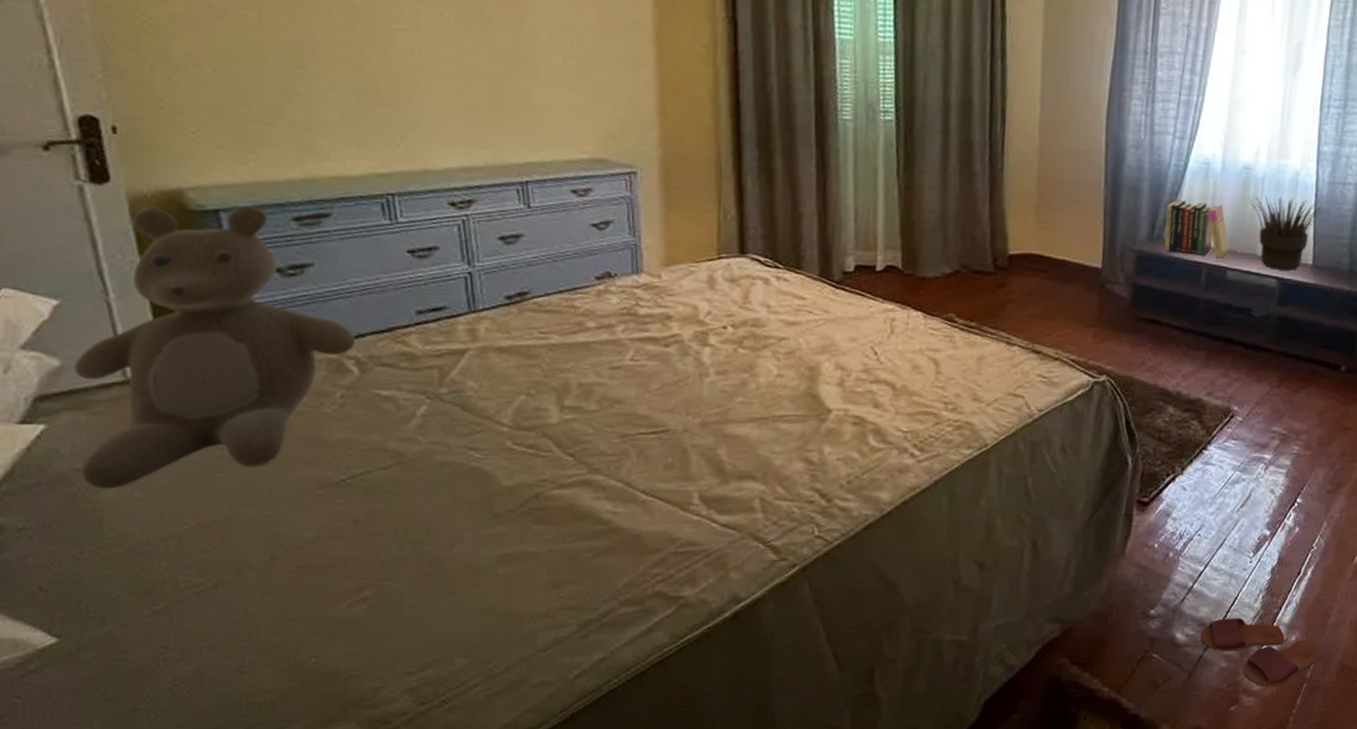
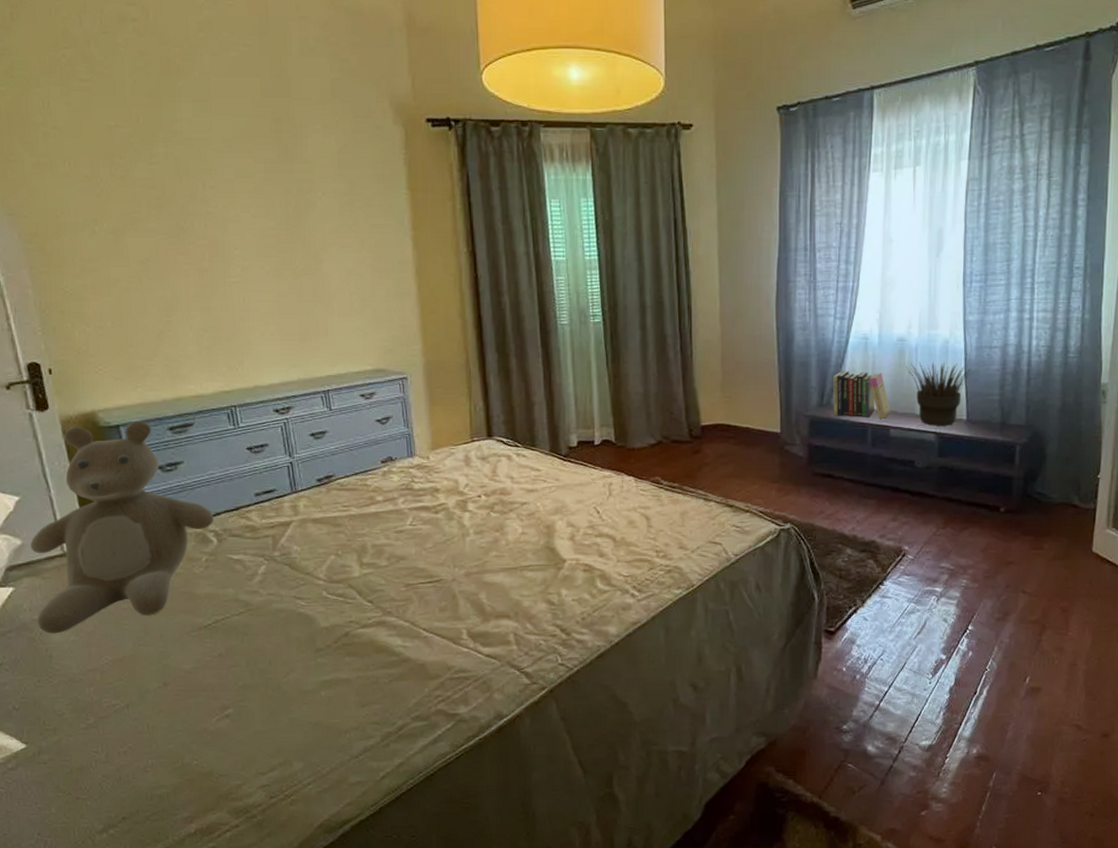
slippers: present [1200,618,1322,686] -> none [890,732,1002,794]

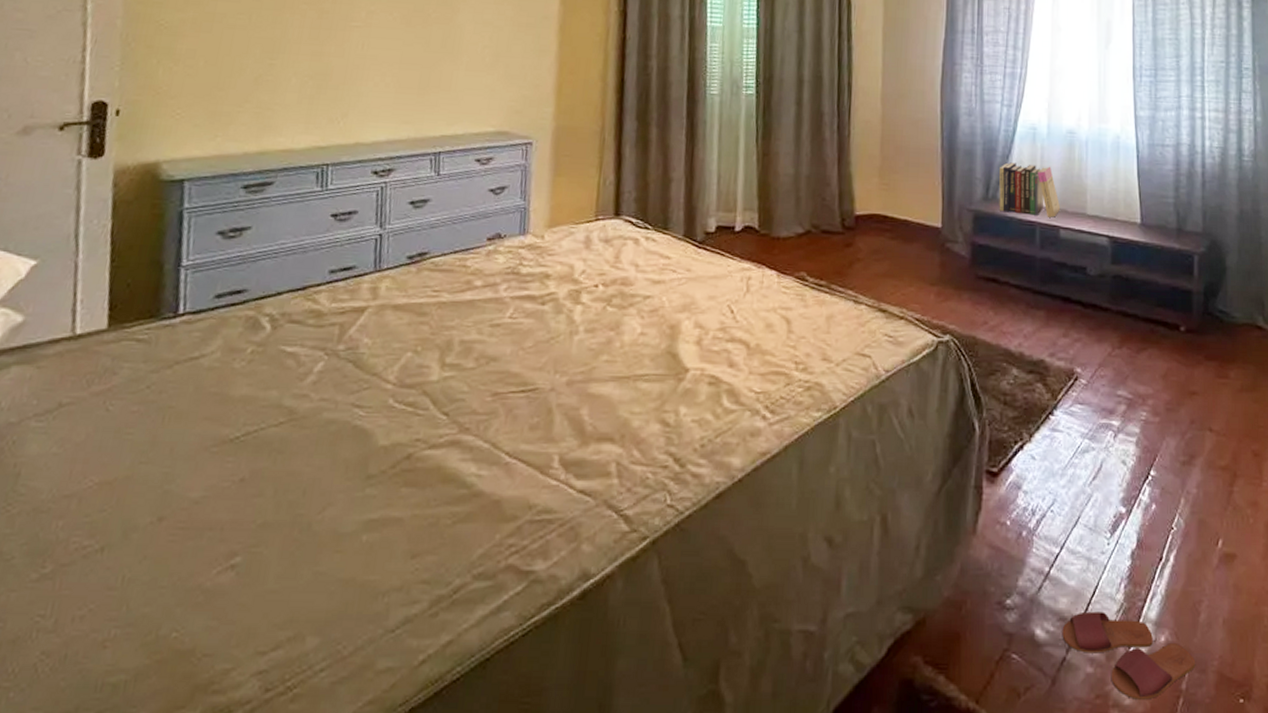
teddy bear: present [30,420,214,634] -> none [13,175,274,444]
slippers: none [890,732,1002,794] -> present [1062,611,1196,700]
potted plant: present [905,362,973,426] -> none [1075,157,1146,229]

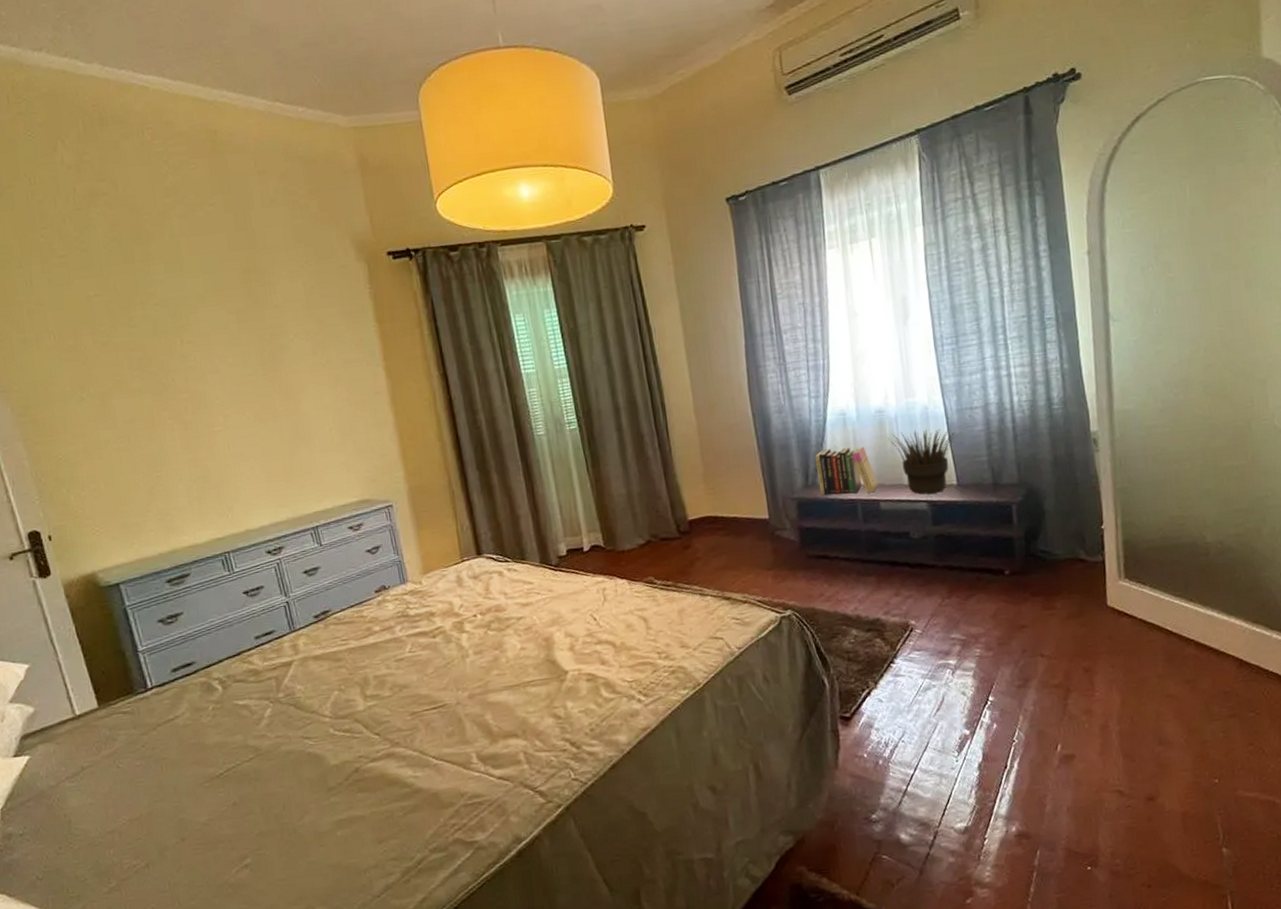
slippers: present [1062,611,1196,700] -> none [923,814,1046,878]
potted plant: none [1075,157,1146,229] -> present [887,428,957,495]

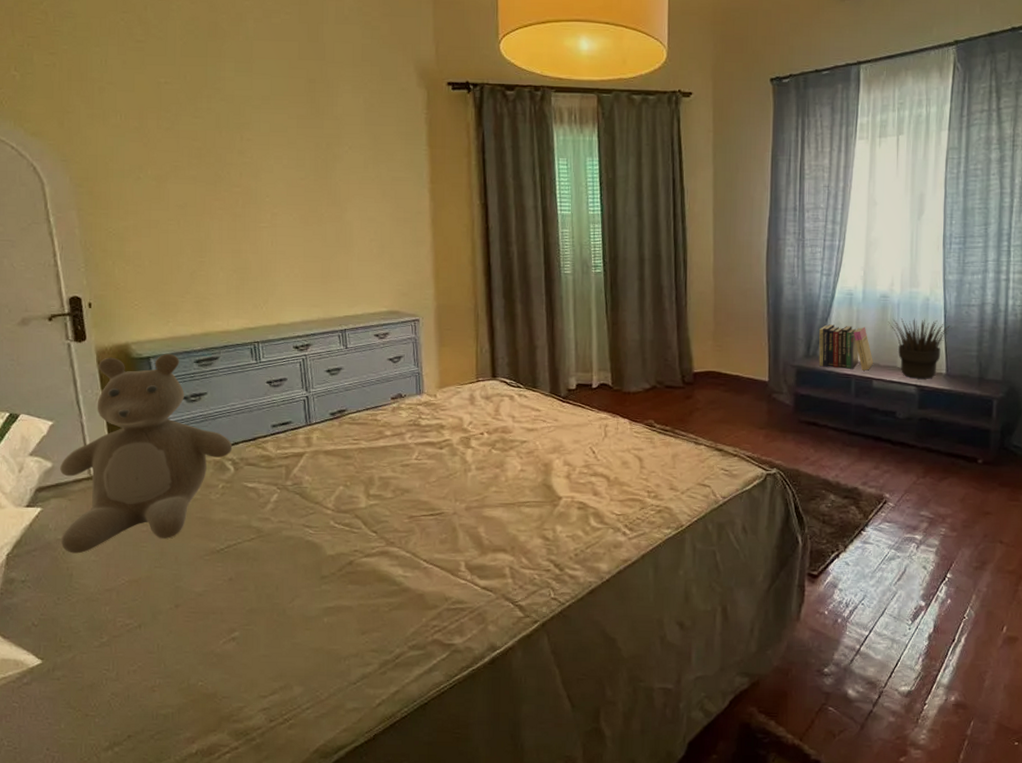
teddy bear: none [42,576,218,799] -> present [60,353,233,554]

